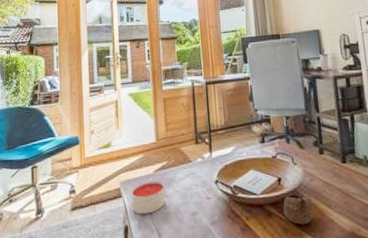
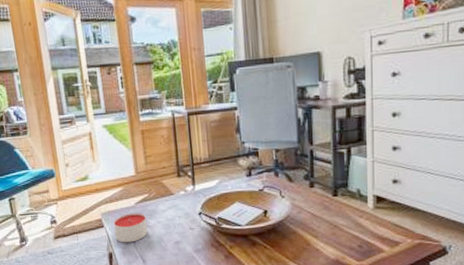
cup: present [283,193,314,225] -> none [268,224,299,253]

